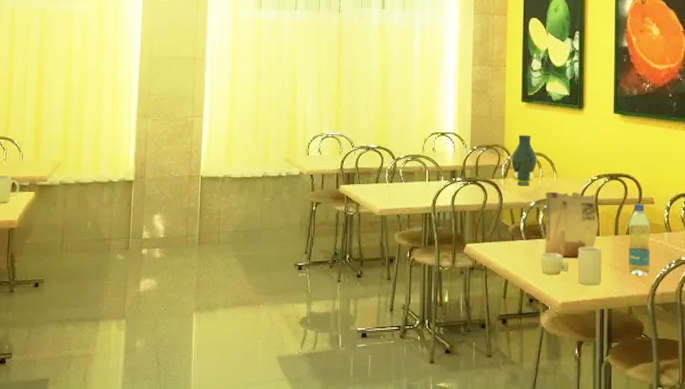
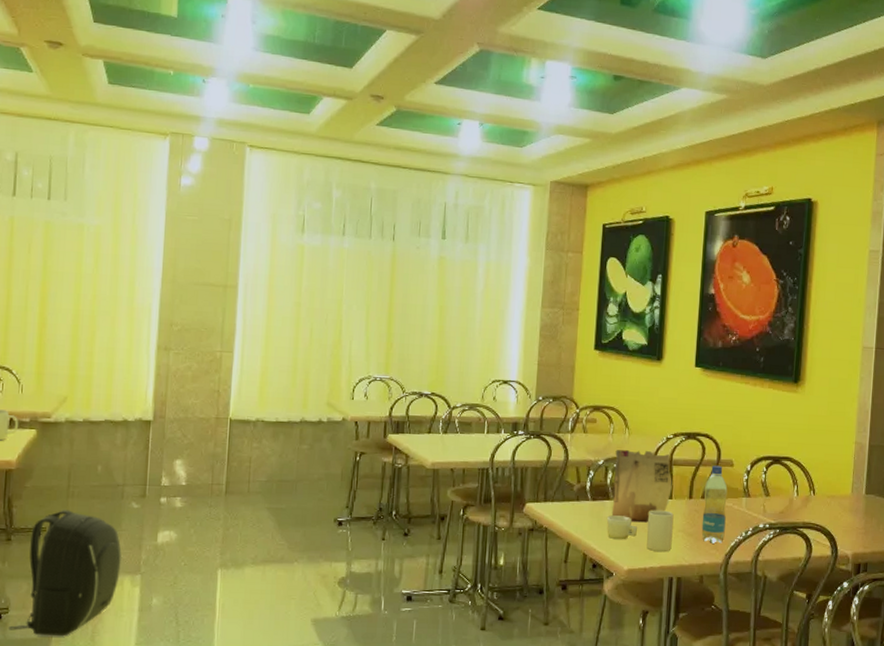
backpack: none [12,263,109,377] -> present [9,510,122,635]
vase: present [510,135,538,186] -> none [579,386,609,443]

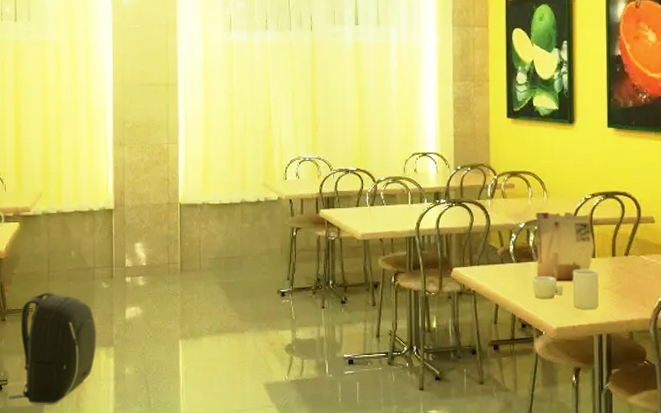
bottle: present [701,465,728,545] -> none [626,222,651,301]

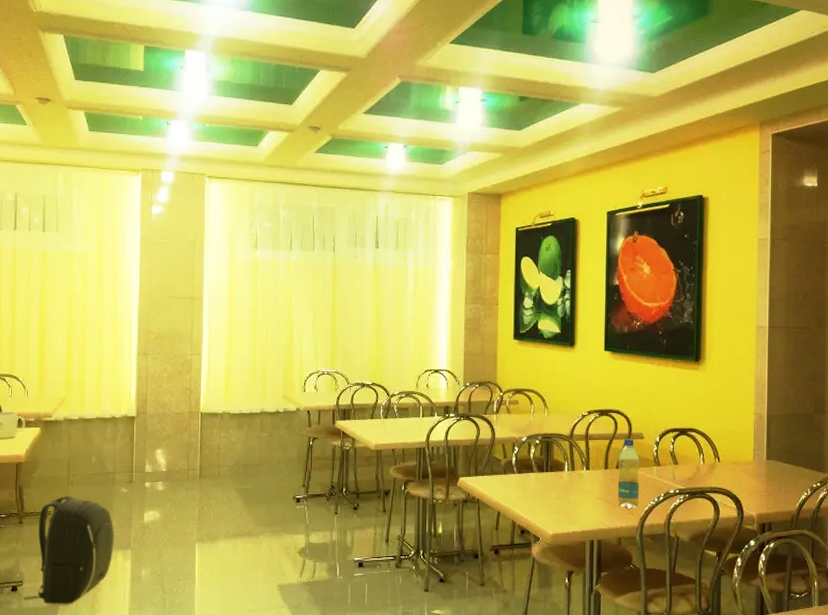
cup: present [532,276,564,300] -> none [531,486,560,508]
paper bag: present [535,212,594,282] -> none [536,427,589,492]
cup: present [572,269,599,310] -> none [568,480,592,518]
bottle: none [626,222,651,301] -> present [617,438,639,510]

